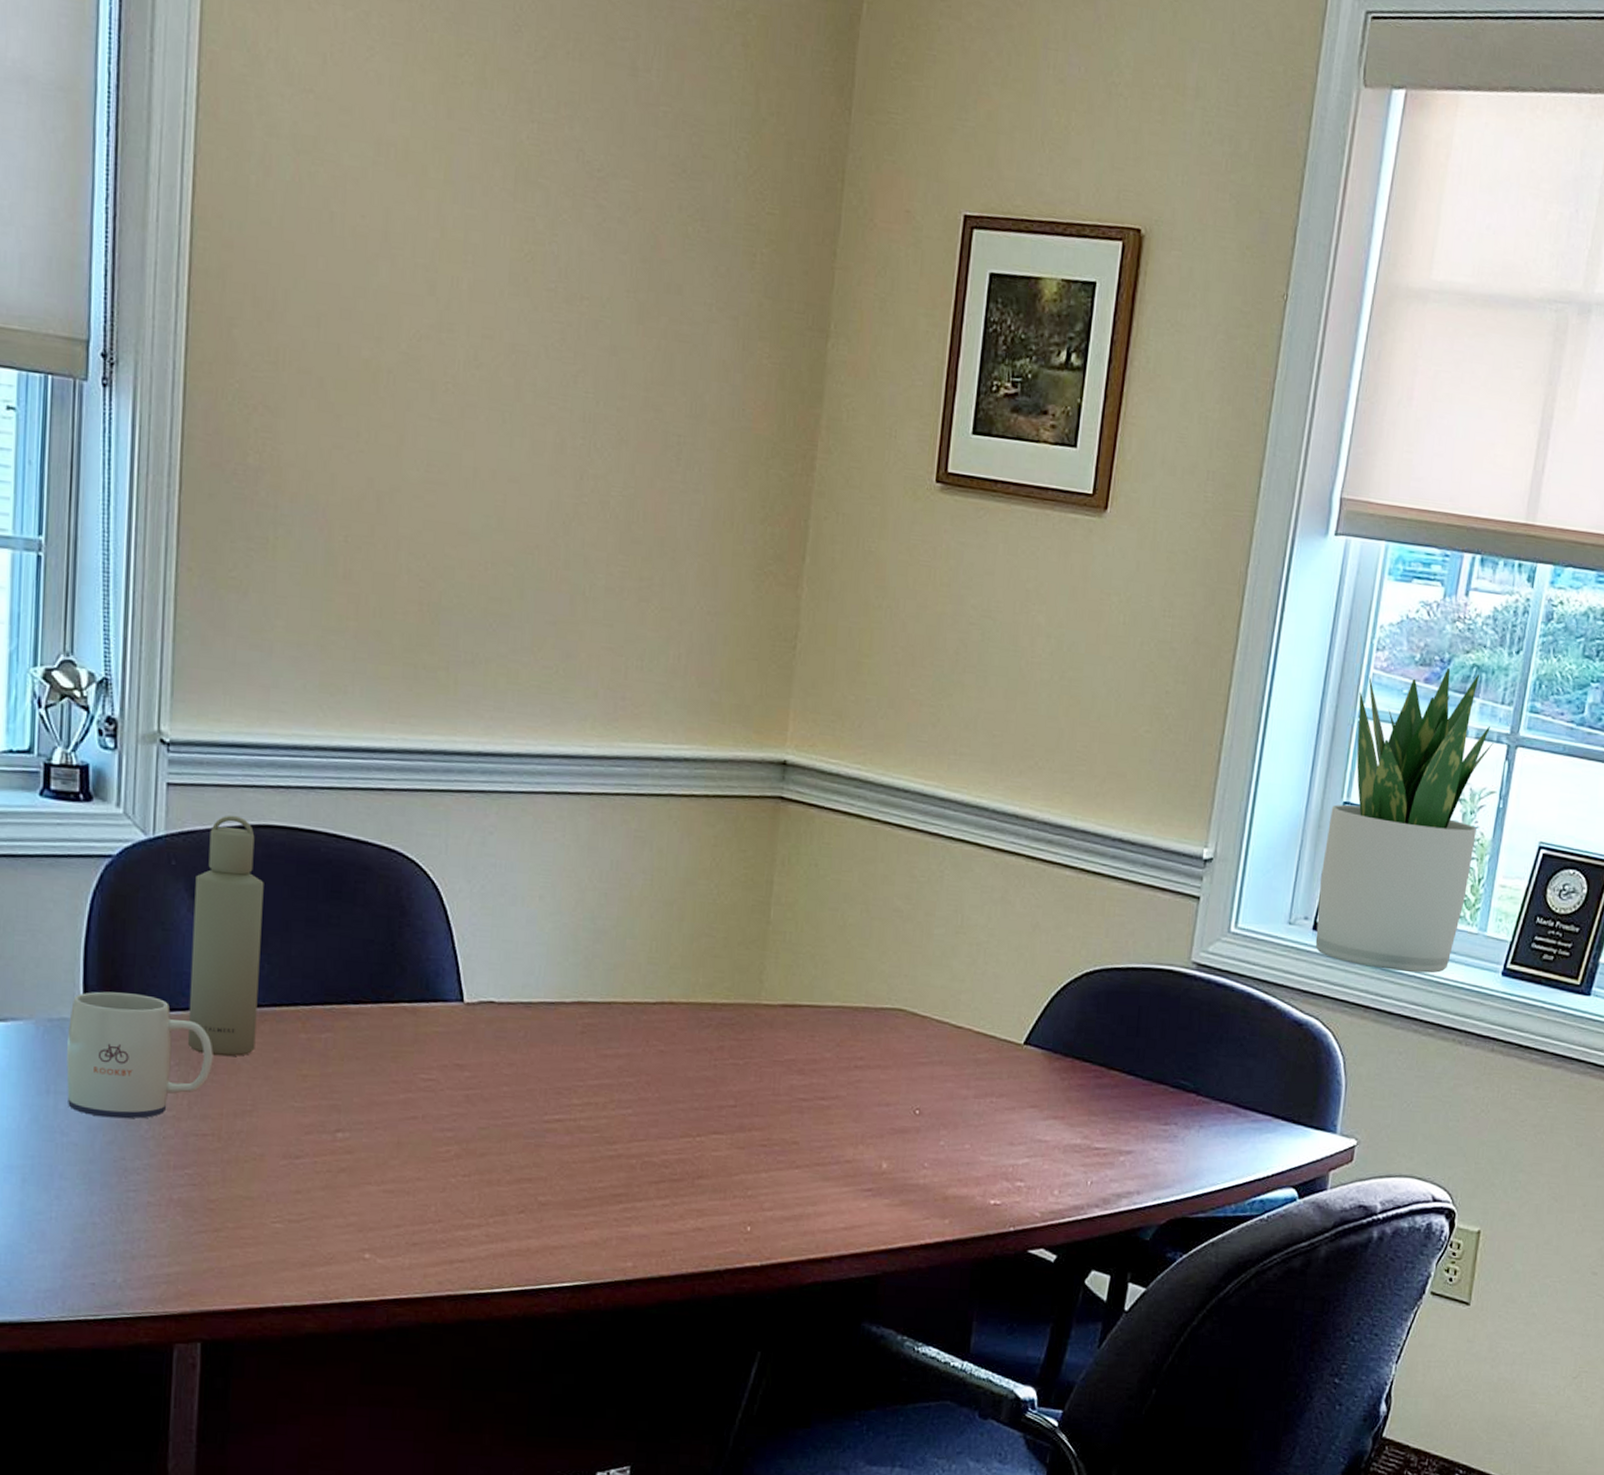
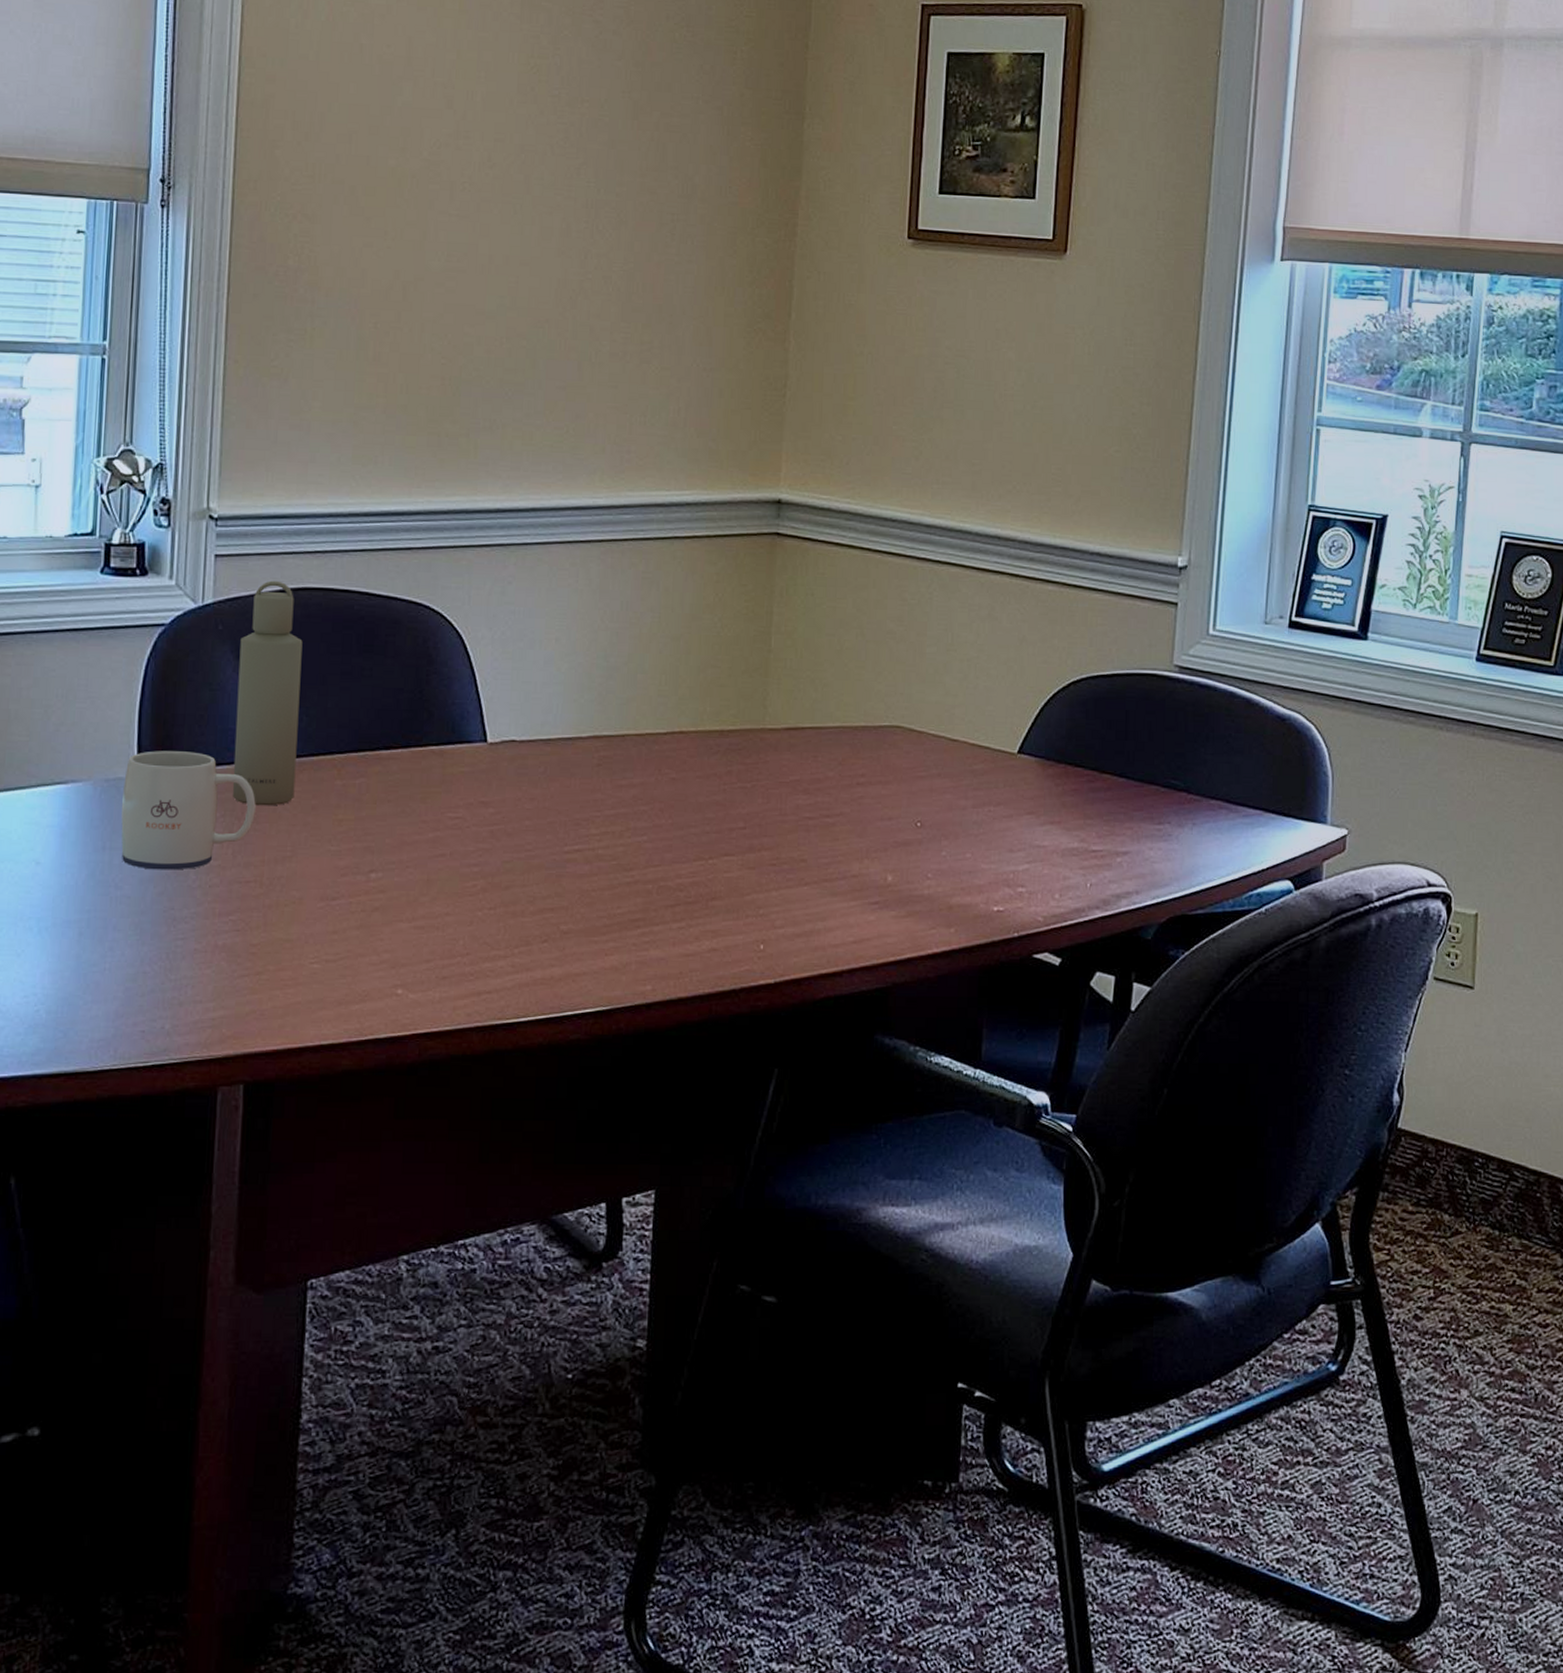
planter: present [1315,667,1494,974] -> none [1292,374,1448,664]

